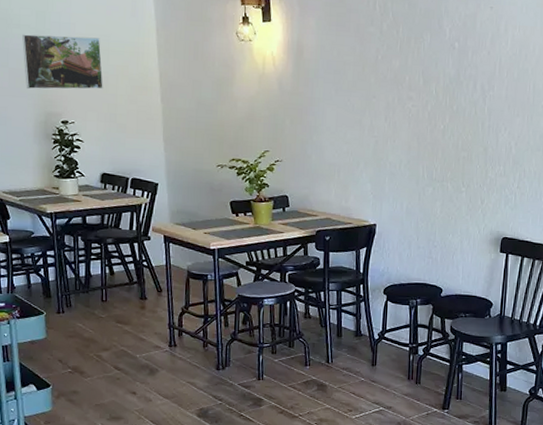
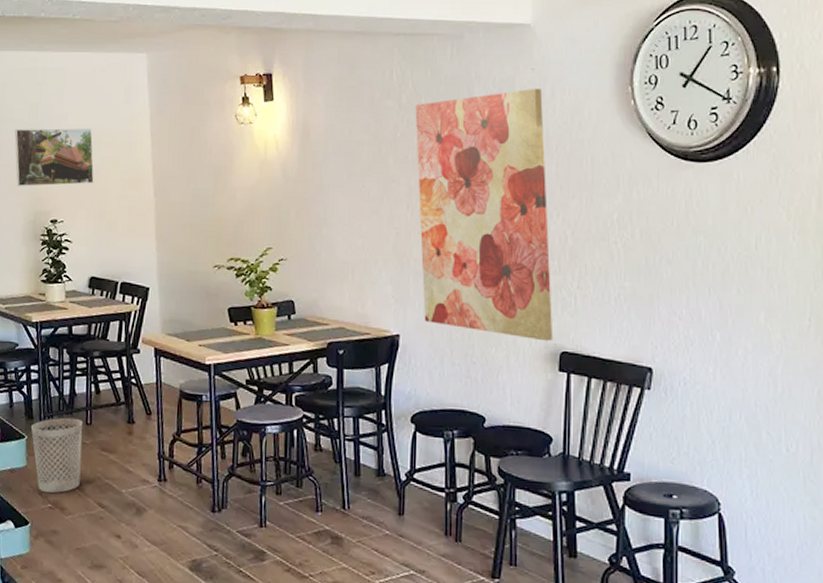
wastebasket: none [50,295,99,360] -> present [31,417,83,494]
wall art: none [394,24,498,230] -> present [415,89,554,342]

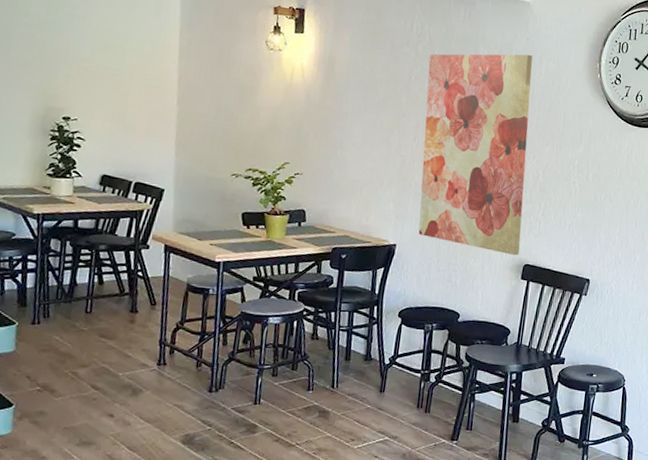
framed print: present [14,128,94,186] -> none [26,23,117,87]
wastebasket: present [31,417,83,494] -> none [23,305,82,377]

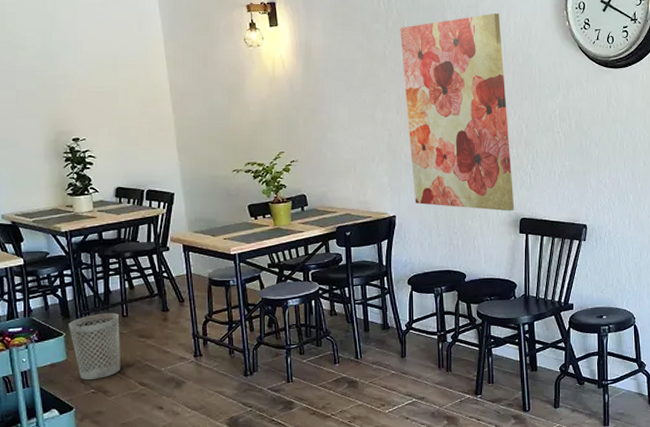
wastebasket: none [23,305,82,377] -> present [69,312,121,381]

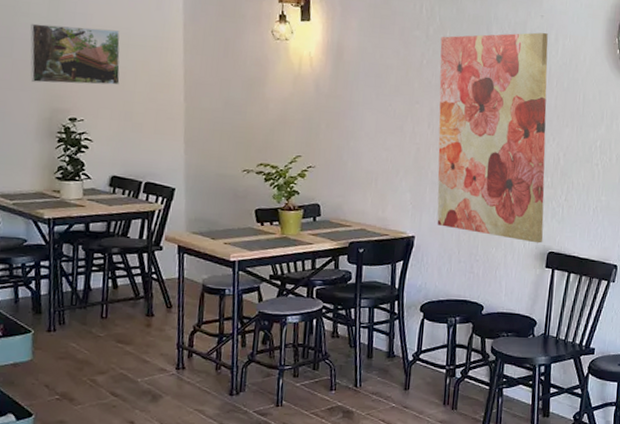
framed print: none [28,54,113,109] -> present [30,23,120,85]
wastebasket: present [69,312,121,381] -> none [38,311,97,385]

